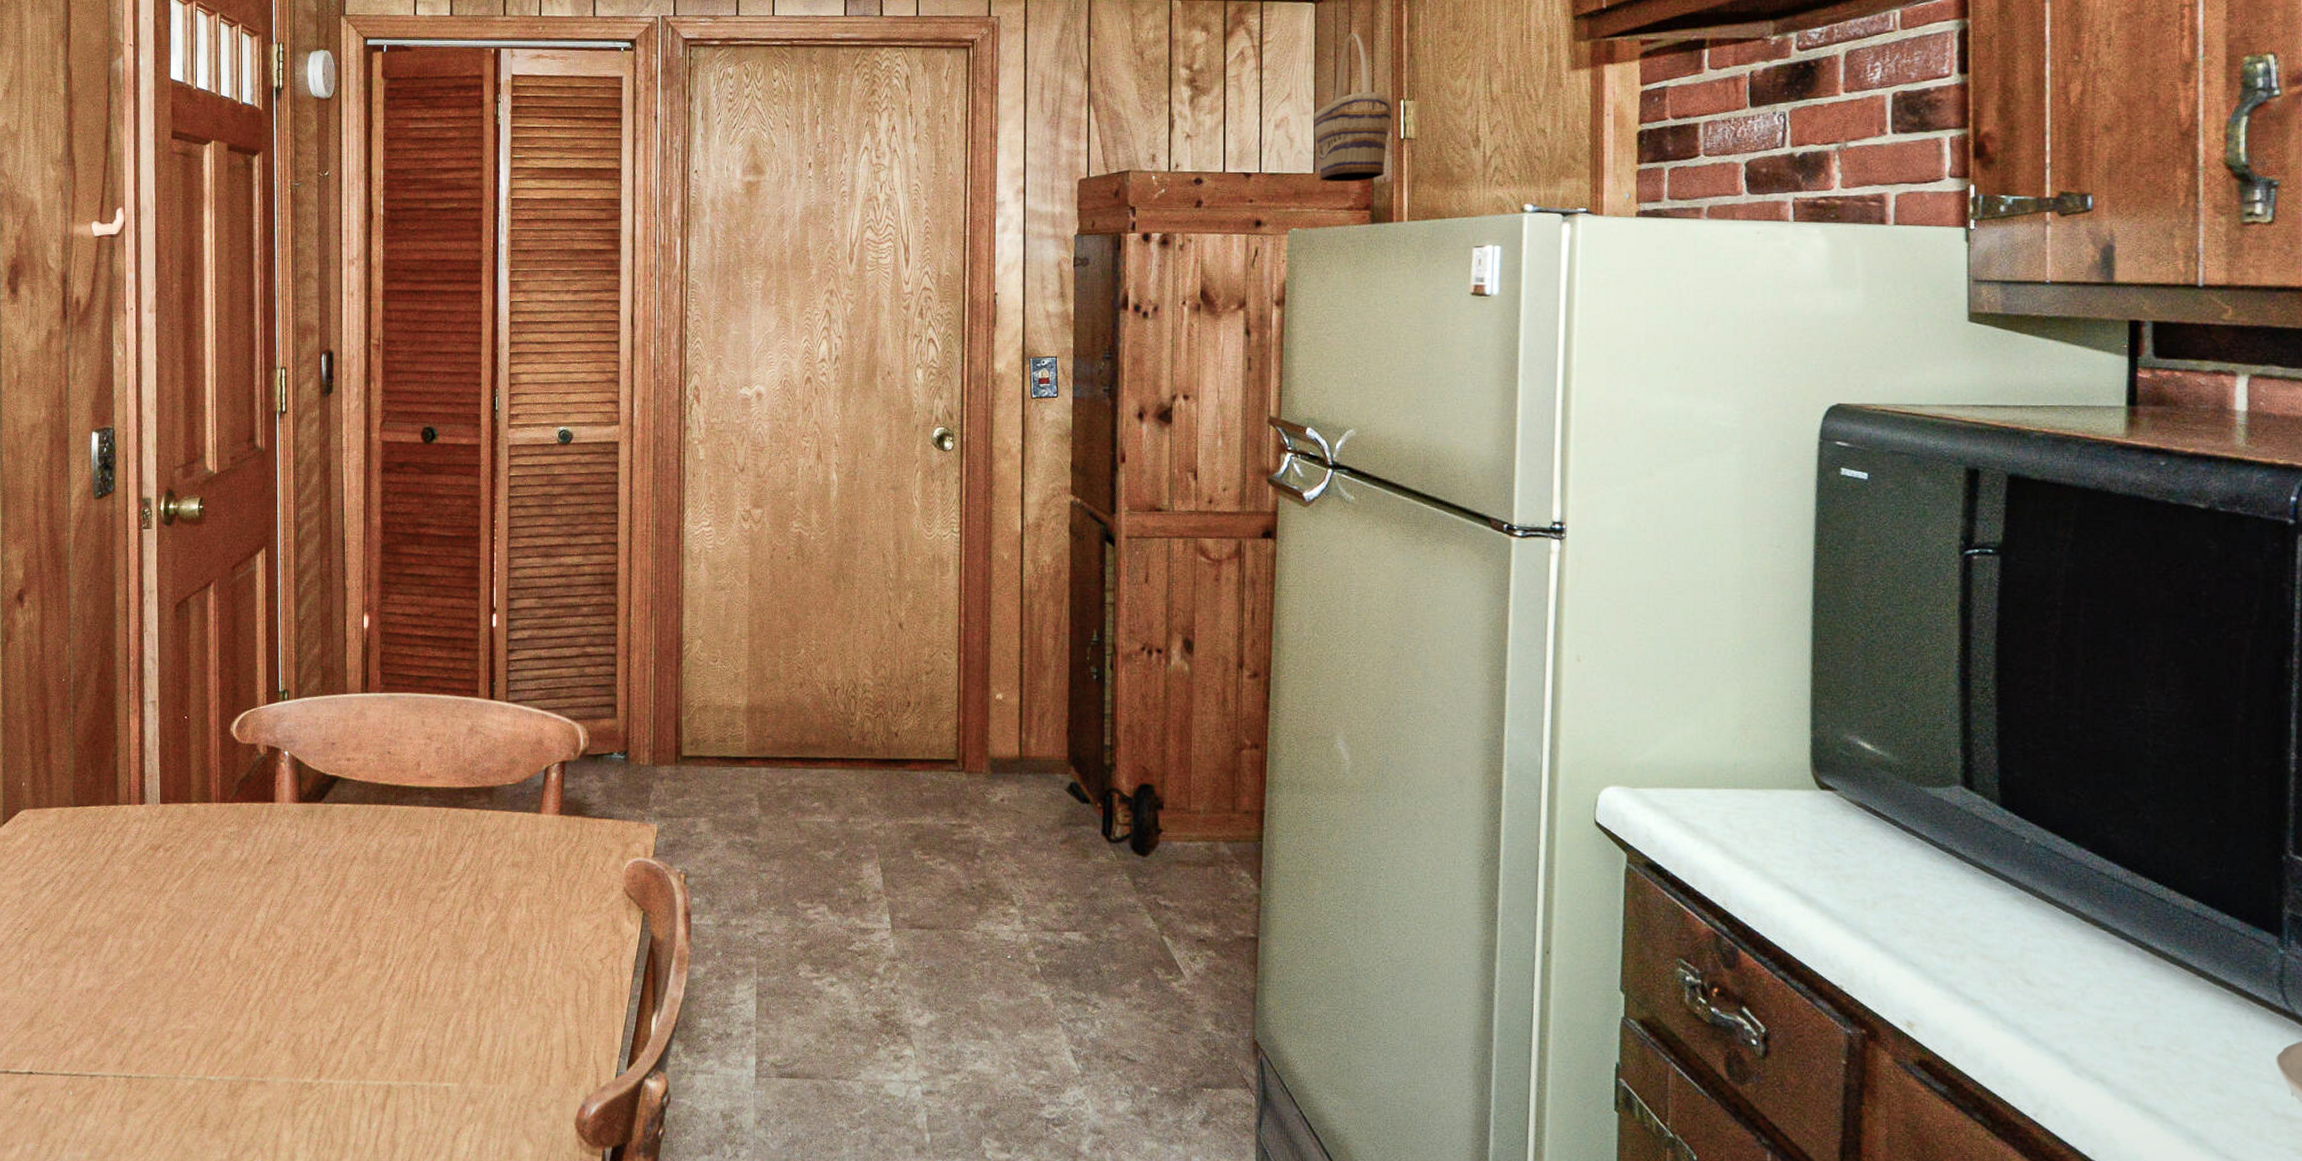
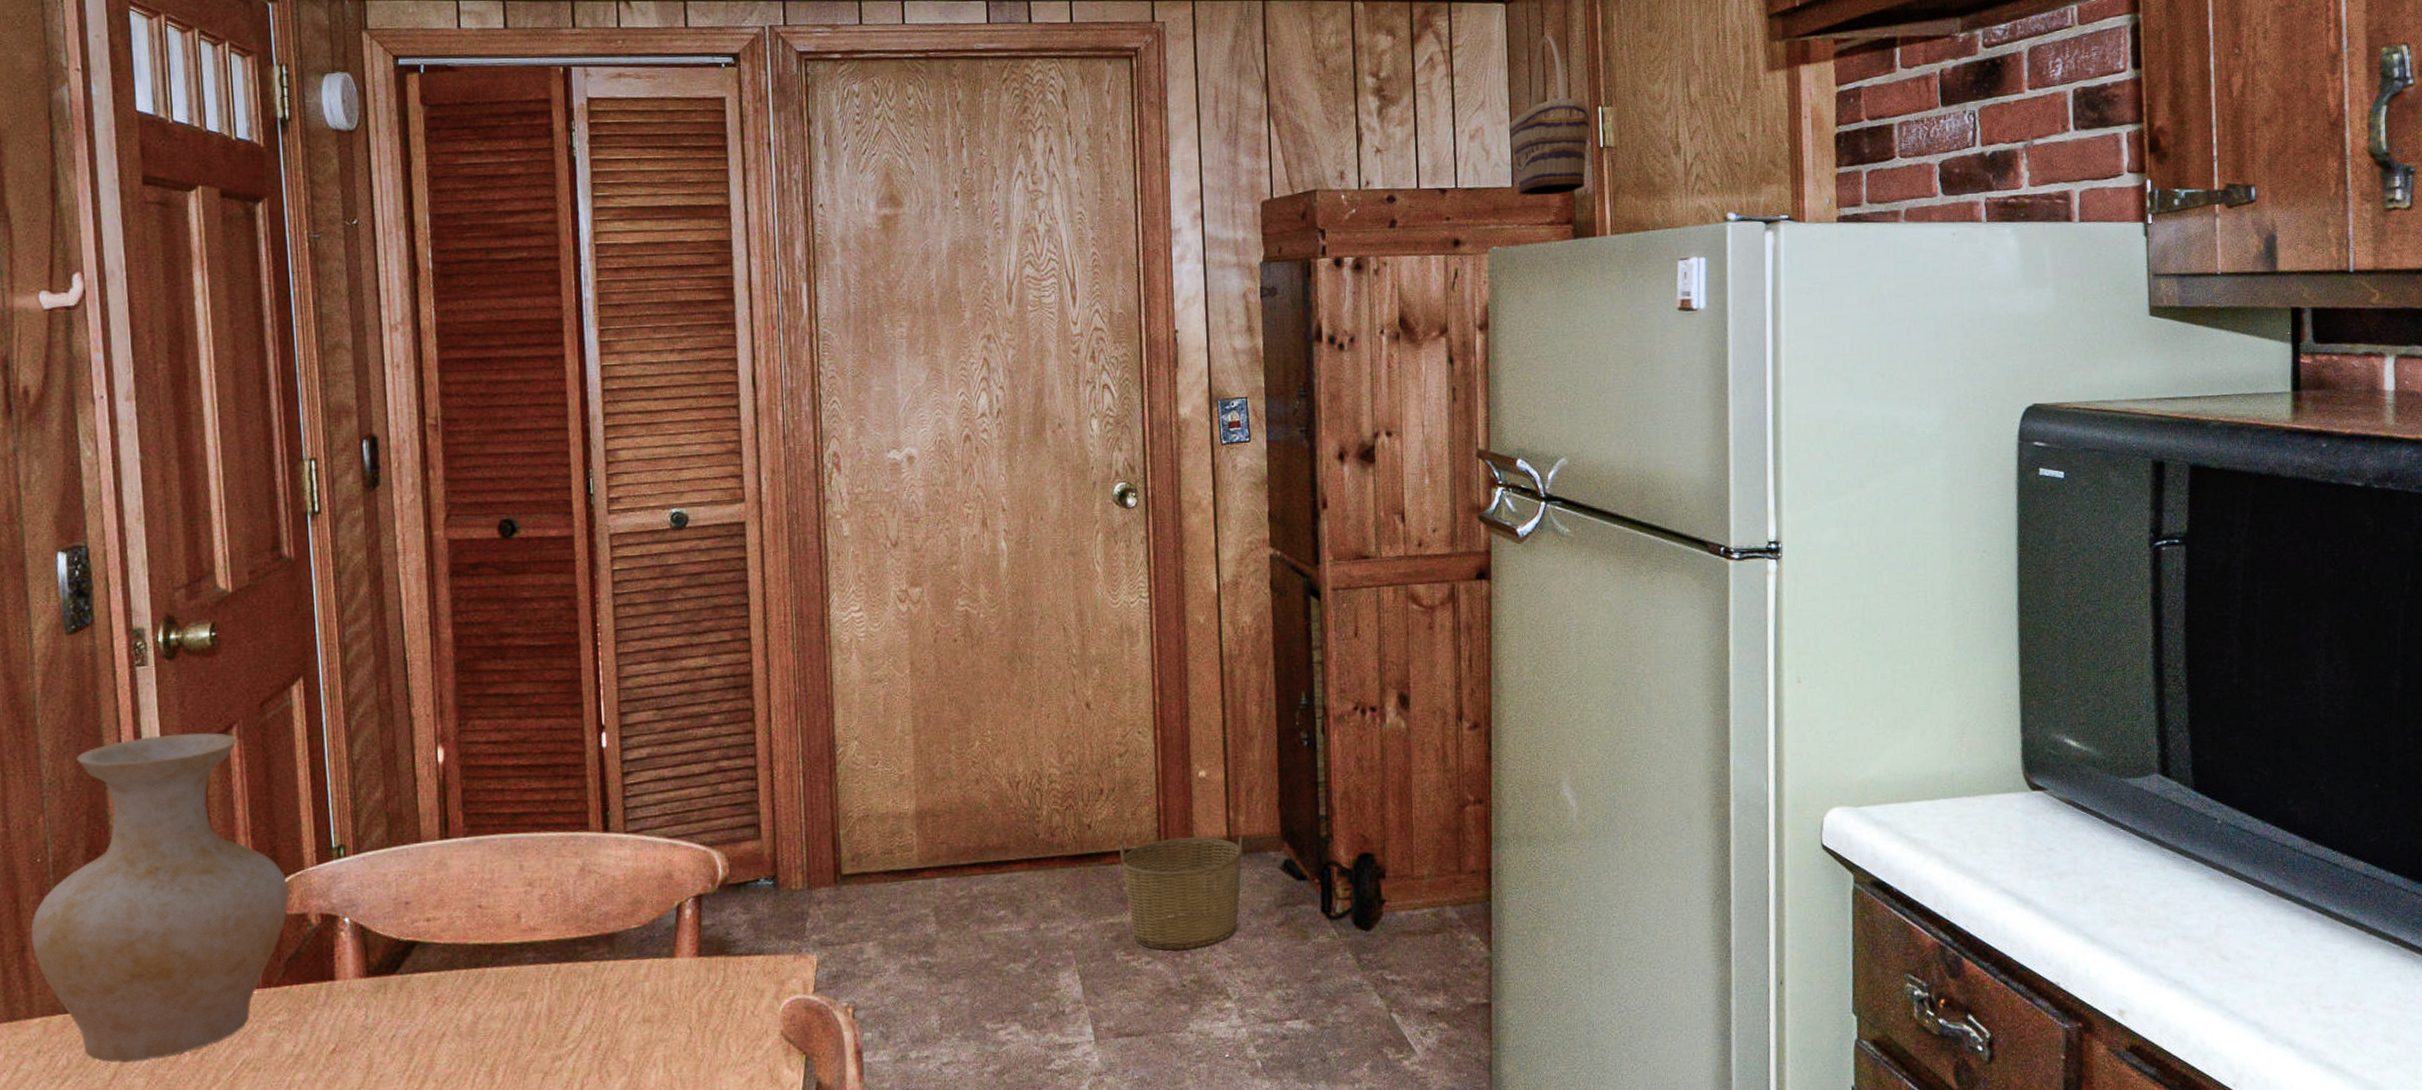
vase: none [54,586,244,851] -> present [31,733,289,1061]
basket: none [922,752,1033,856] -> present [1119,835,1243,951]

